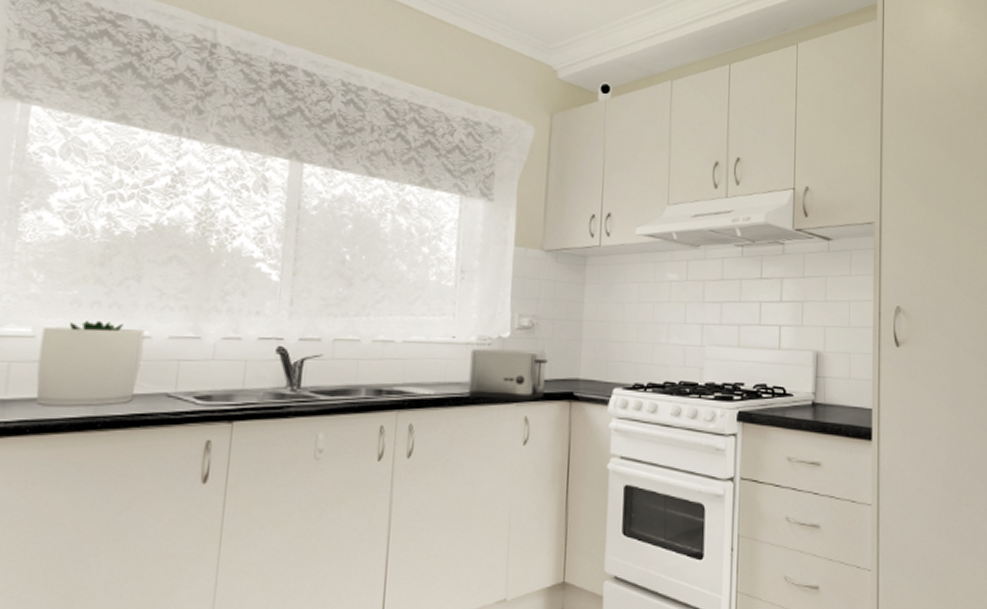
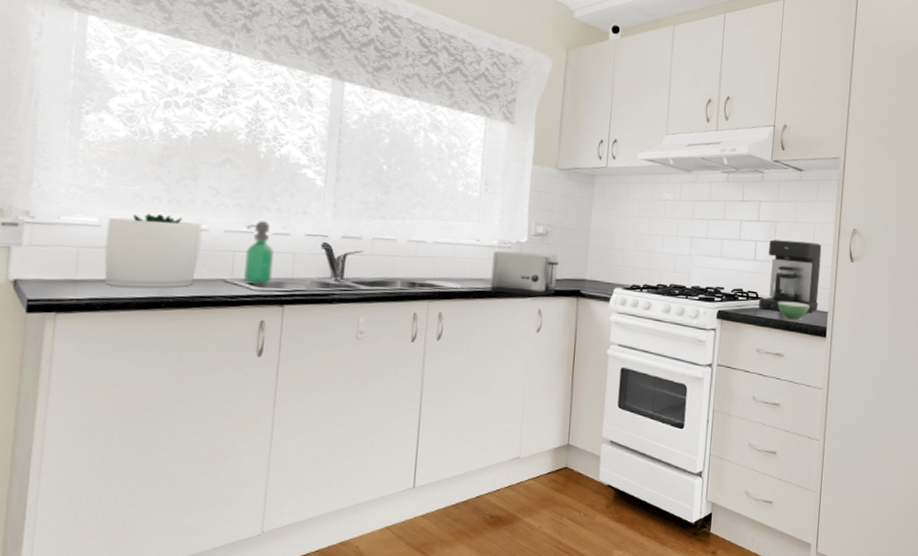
soap dispenser: none [189,324,223,398] -> present [244,221,274,285]
coffee maker: none [787,323,860,410] -> present [759,239,822,312]
bowl: none [810,397,849,423] -> present [778,301,810,322]

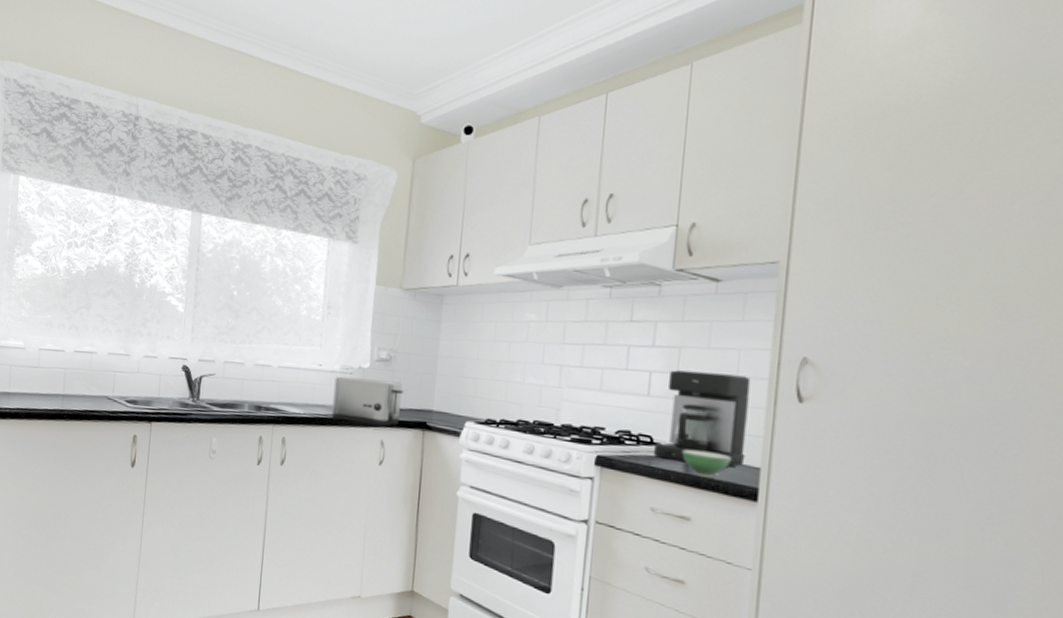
planter: present [104,213,202,288] -> none [27,338,92,403]
soap dispenser: present [244,221,274,285] -> none [122,345,144,402]

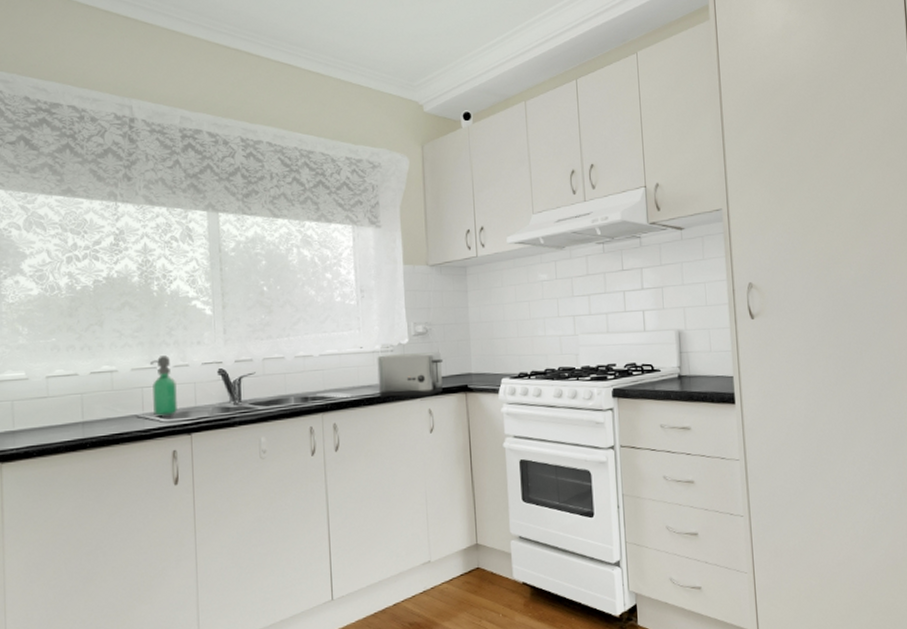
soap dispenser: none [122,345,144,402] -> present [150,355,177,417]
coffee maker: present [654,370,751,467] -> none [655,304,721,382]
bowl: present [682,449,731,478] -> none [676,369,712,392]

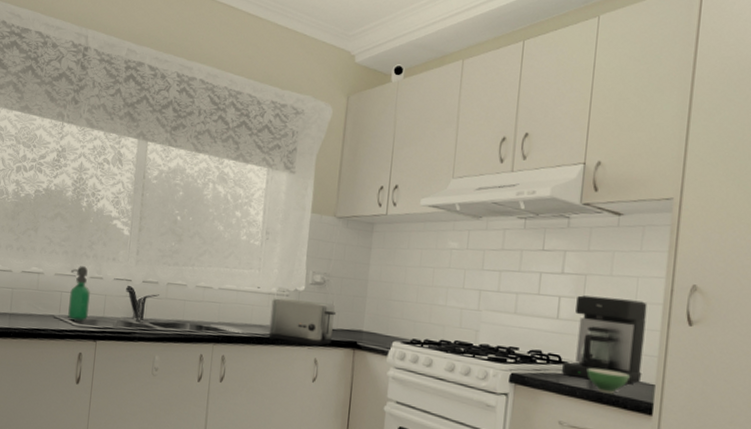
coffee maker: none [655,304,721,382] -> present [562,295,647,384]
bowl: none [676,369,712,392] -> present [586,367,630,394]

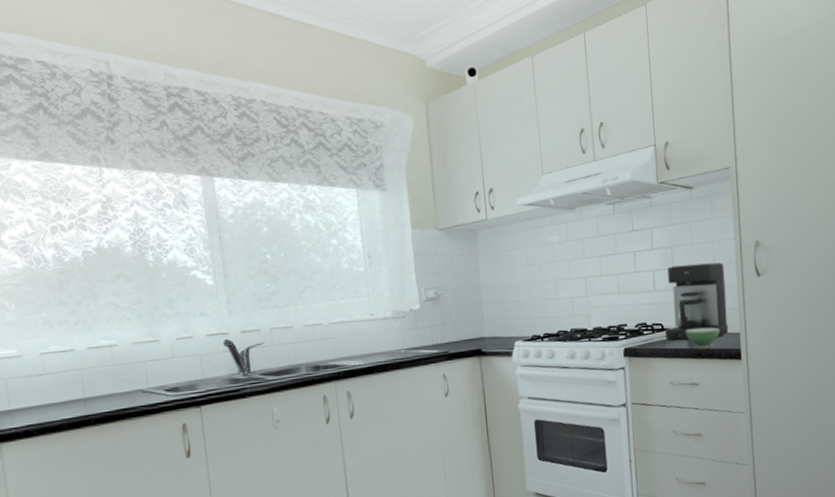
soap dispenser: present [68,266,90,321] -> none [152,328,184,391]
toaster: present [269,298,337,346] -> none [388,317,456,364]

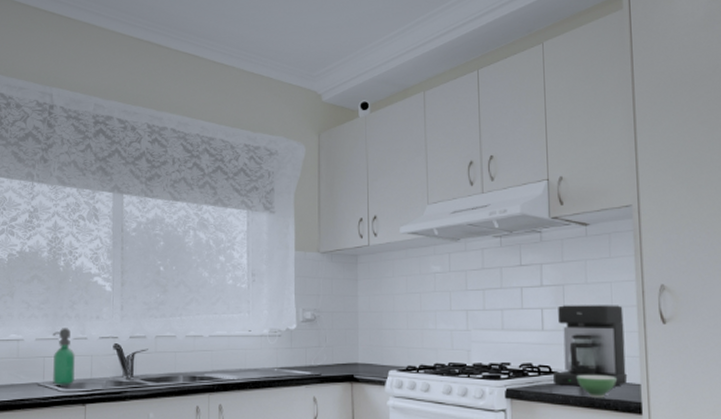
soap dispenser: none [152,328,184,391] -> present [53,328,75,386]

